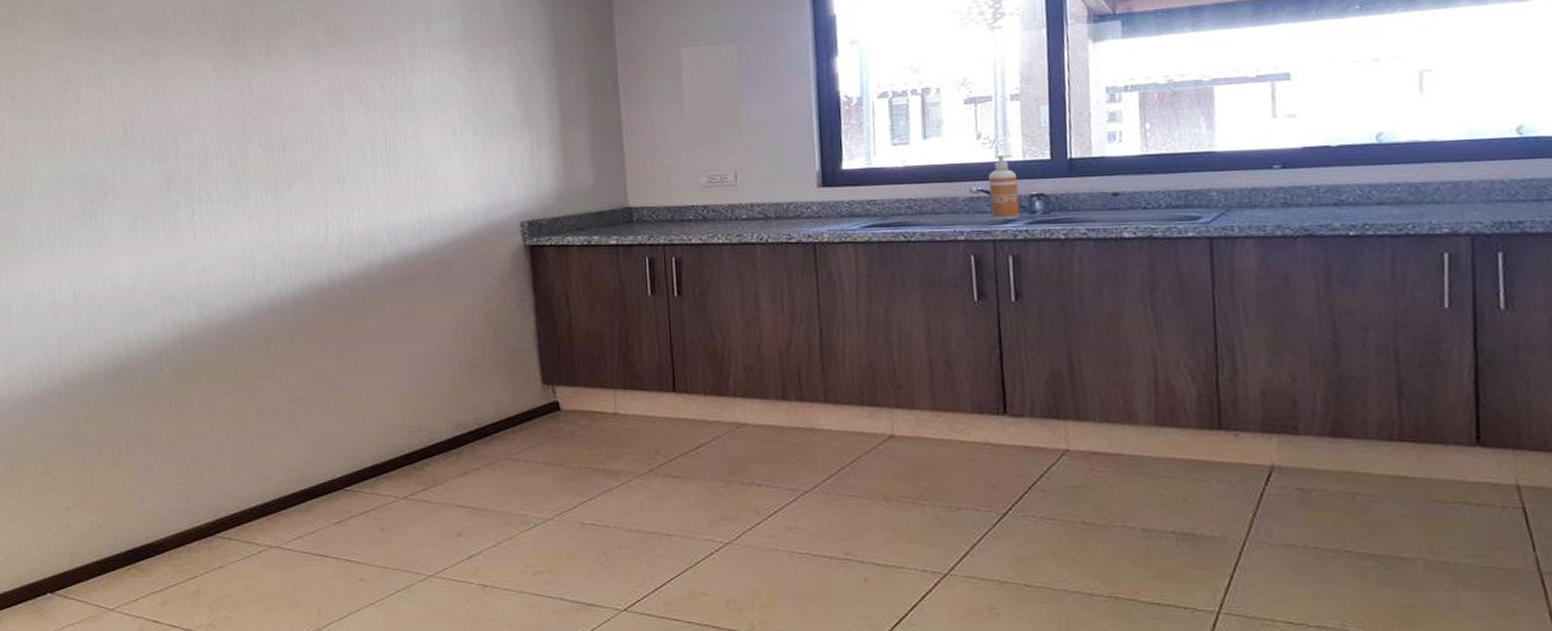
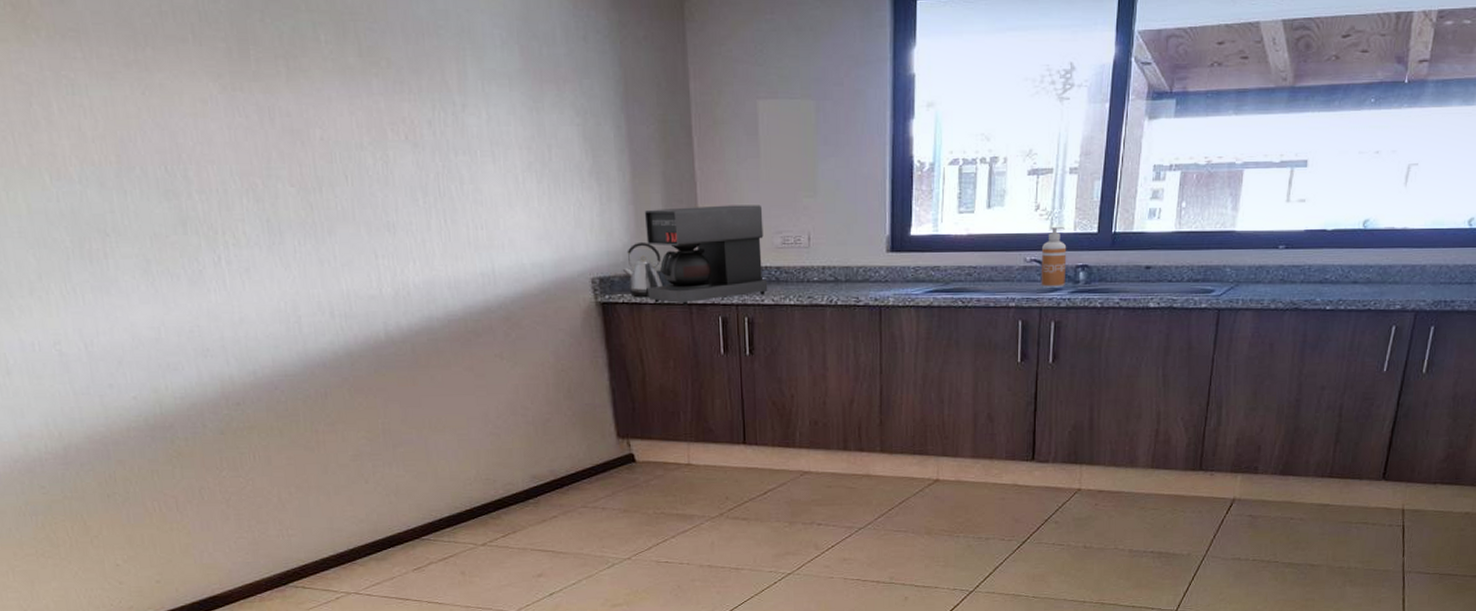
kettle: none [550,185,589,240] -> present [622,241,663,298]
coffee maker: none [572,145,695,248] -> present [644,205,768,307]

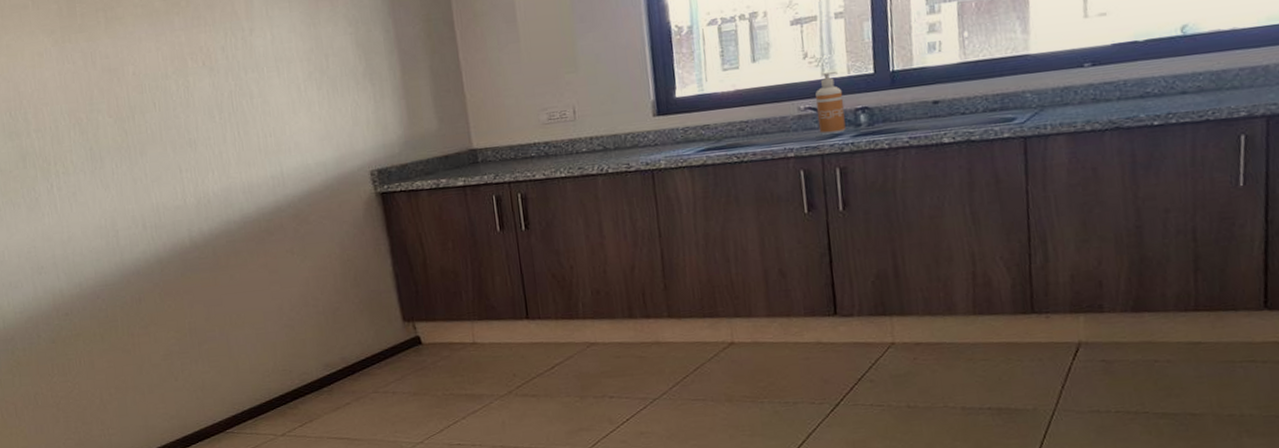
kettle: present [622,241,663,298] -> none [398,132,437,186]
coffee maker: present [644,205,768,307] -> none [415,85,538,189]

